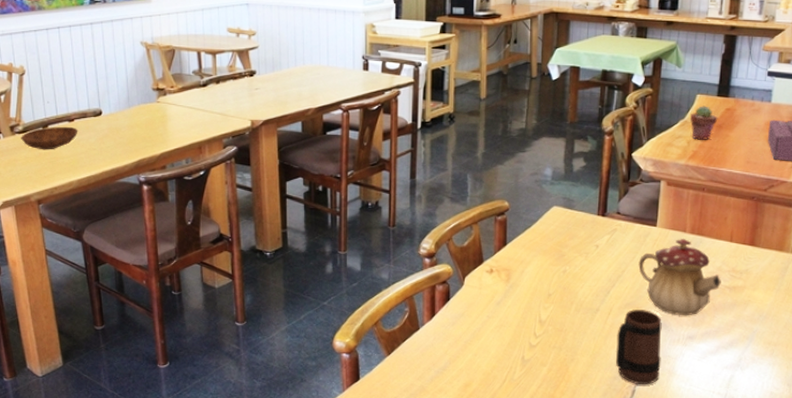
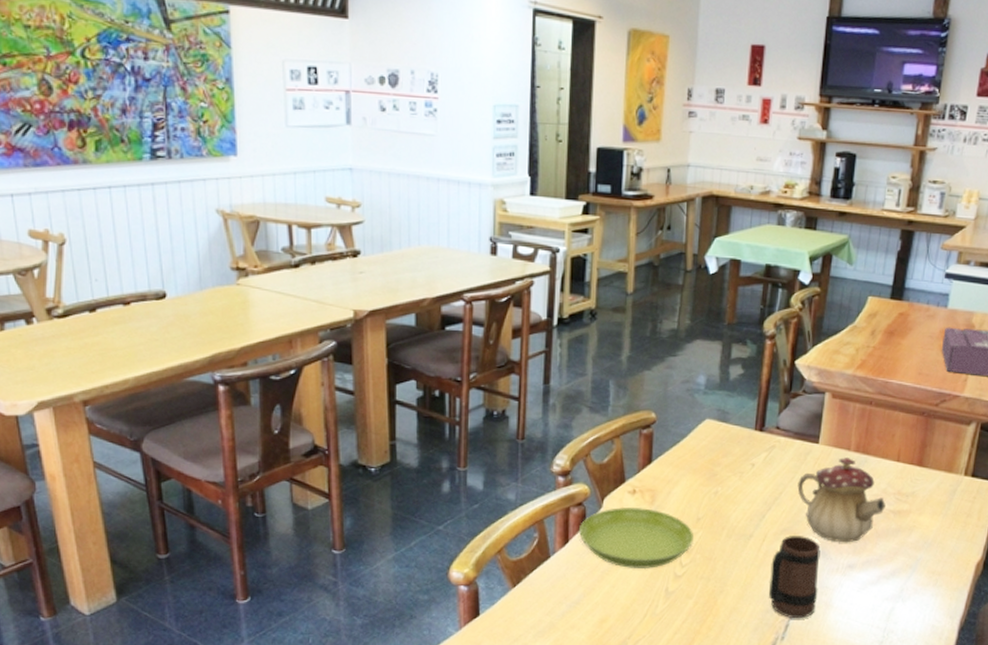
bowl: present [21,126,78,150] -> none [61,310,136,340]
saucer: none [444,285,545,340] -> present [579,507,693,570]
potted succulent: present [689,106,718,140] -> none [859,309,890,348]

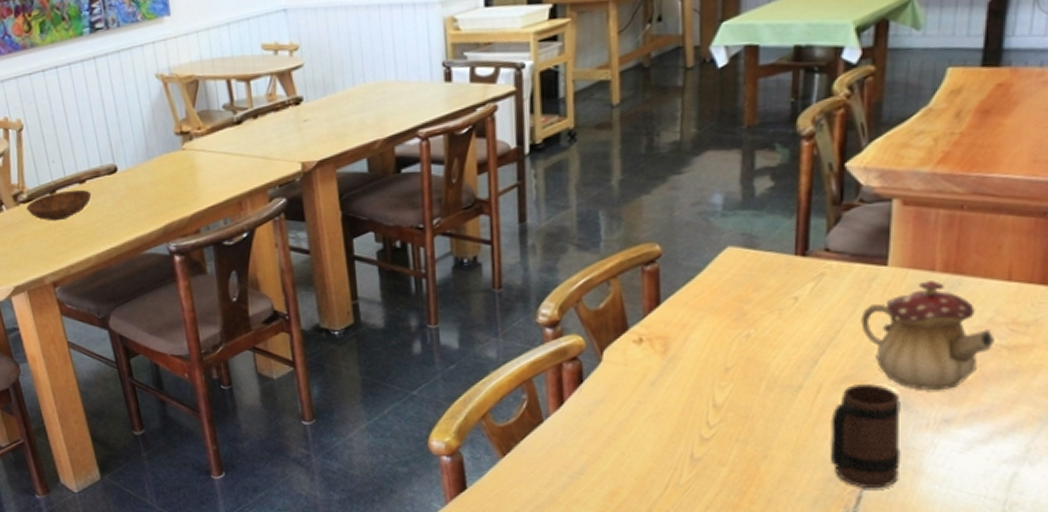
bowl: none [61,310,136,340] -> present [26,189,92,221]
saucer: present [579,507,693,570] -> none [576,359,722,433]

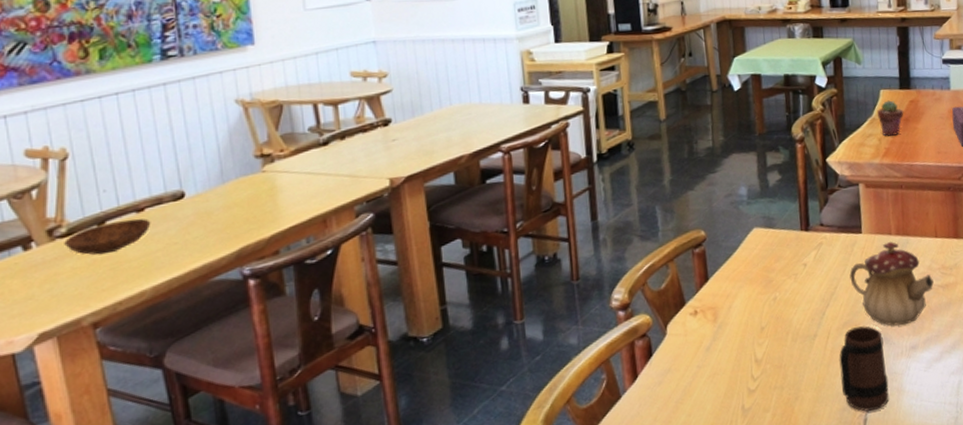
potted succulent: none [936,83,984,135] -> present [877,100,904,136]

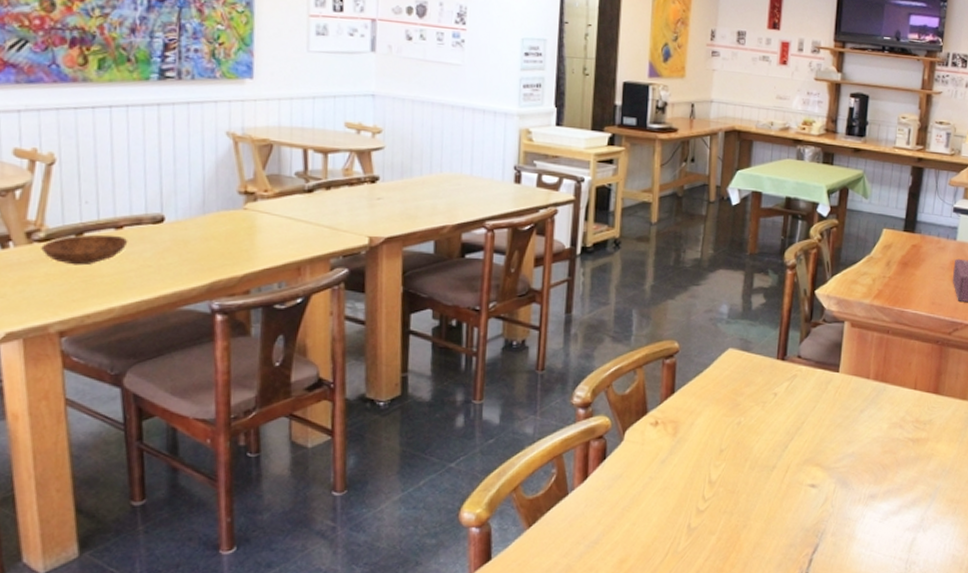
mug: present [839,325,889,412] -> none [792,466,843,553]
teapot: present [849,242,934,326] -> none [819,386,905,473]
potted succulent: present [877,100,904,136] -> none [875,241,904,278]

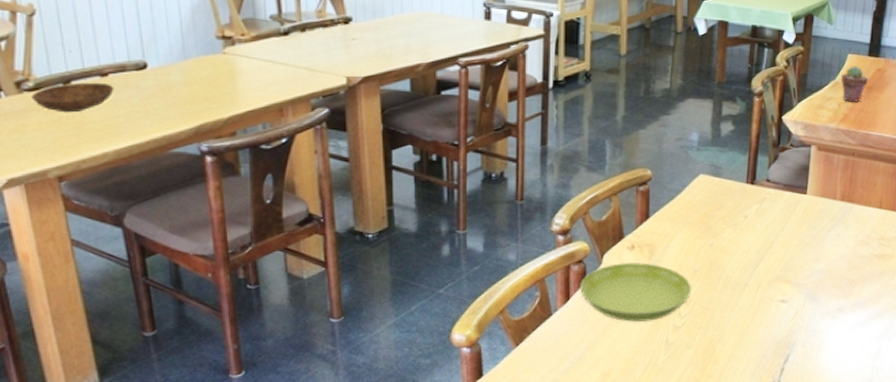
saucer: none [599,440,716,505] -> present [580,263,691,323]
potted succulent: none [875,241,904,278] -> present [840,66,869,102]

